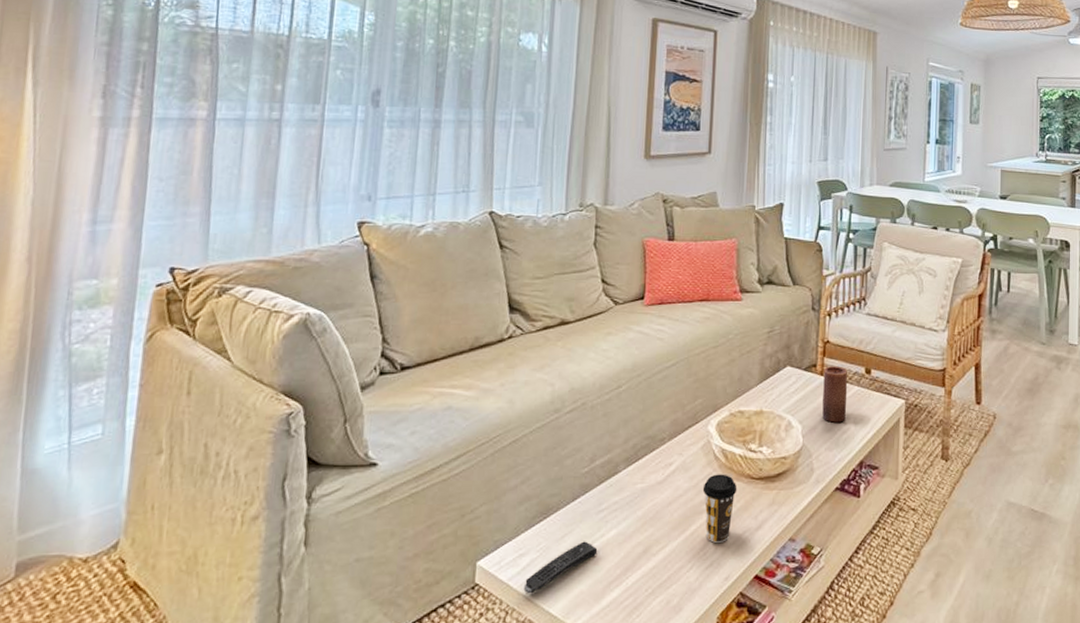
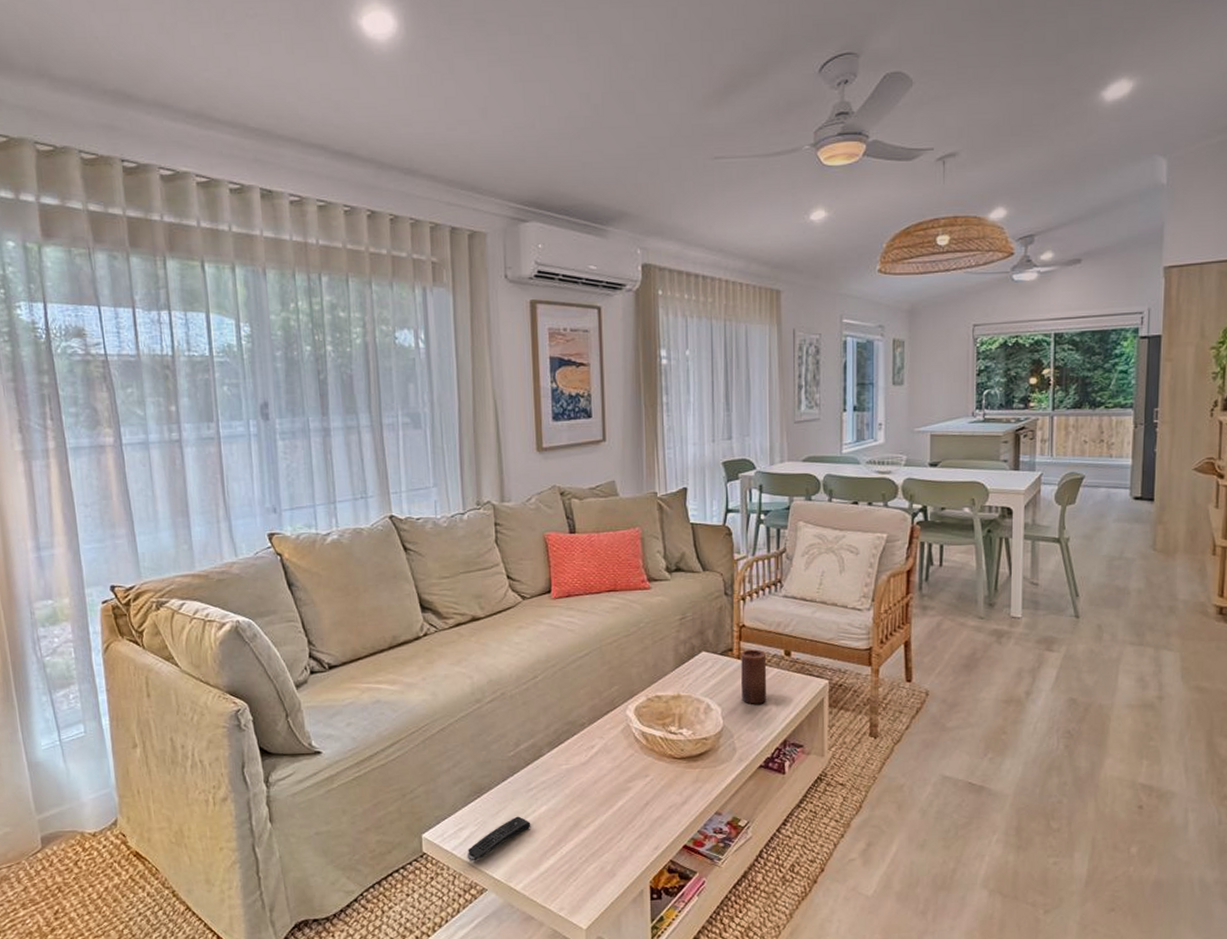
coffee cup: present [702,474,737,543] -> none [626,754,660,817]

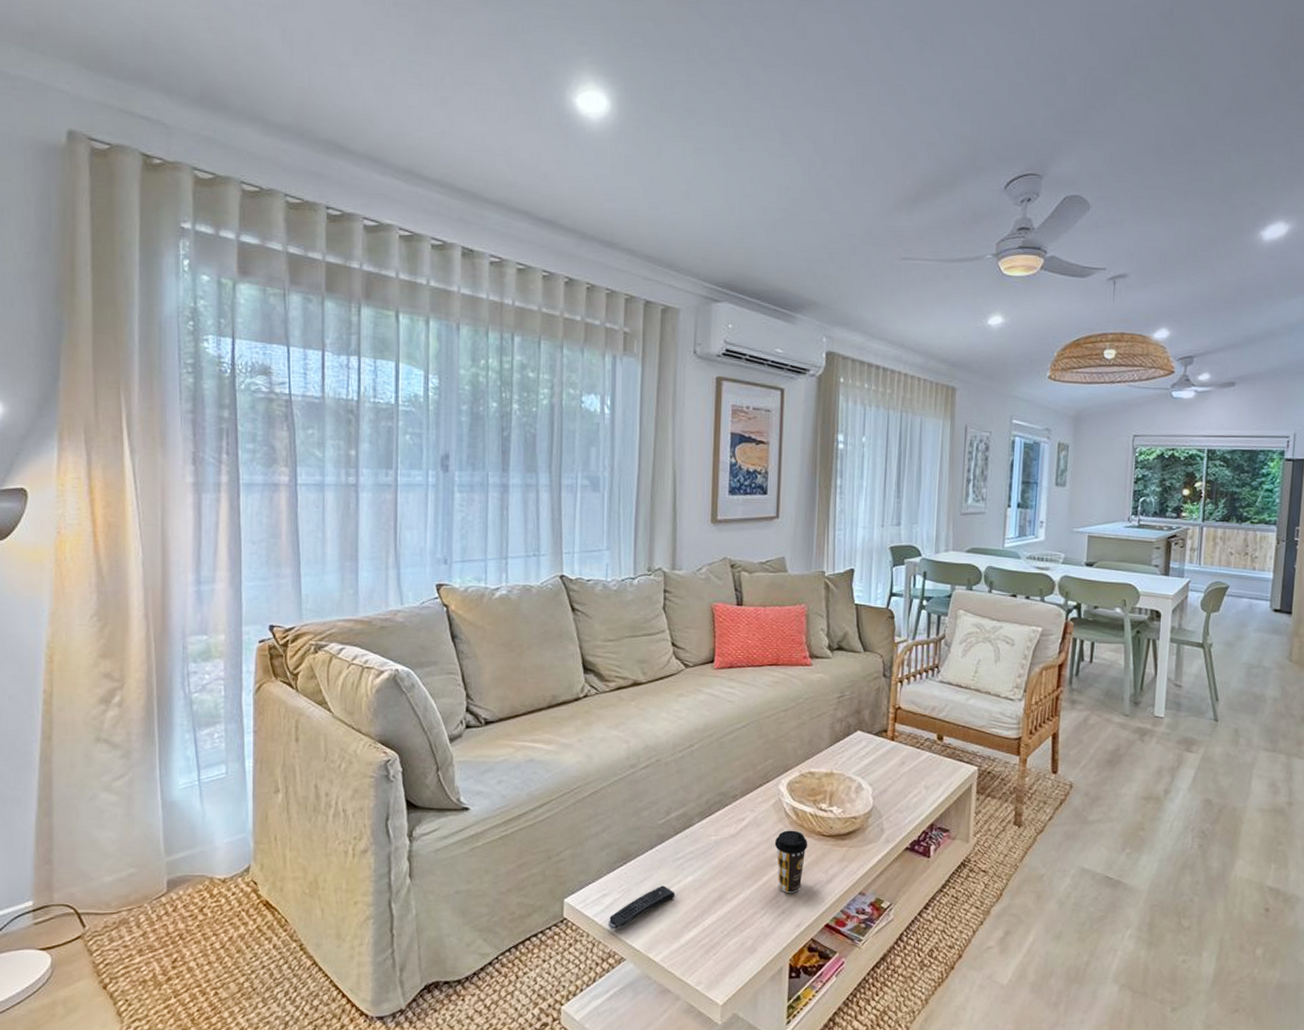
coffee cup: none [626,754,660,817] -> present [774,830,808,893]
candle: present [741,649,767,704] -> none [893,732,919,786]

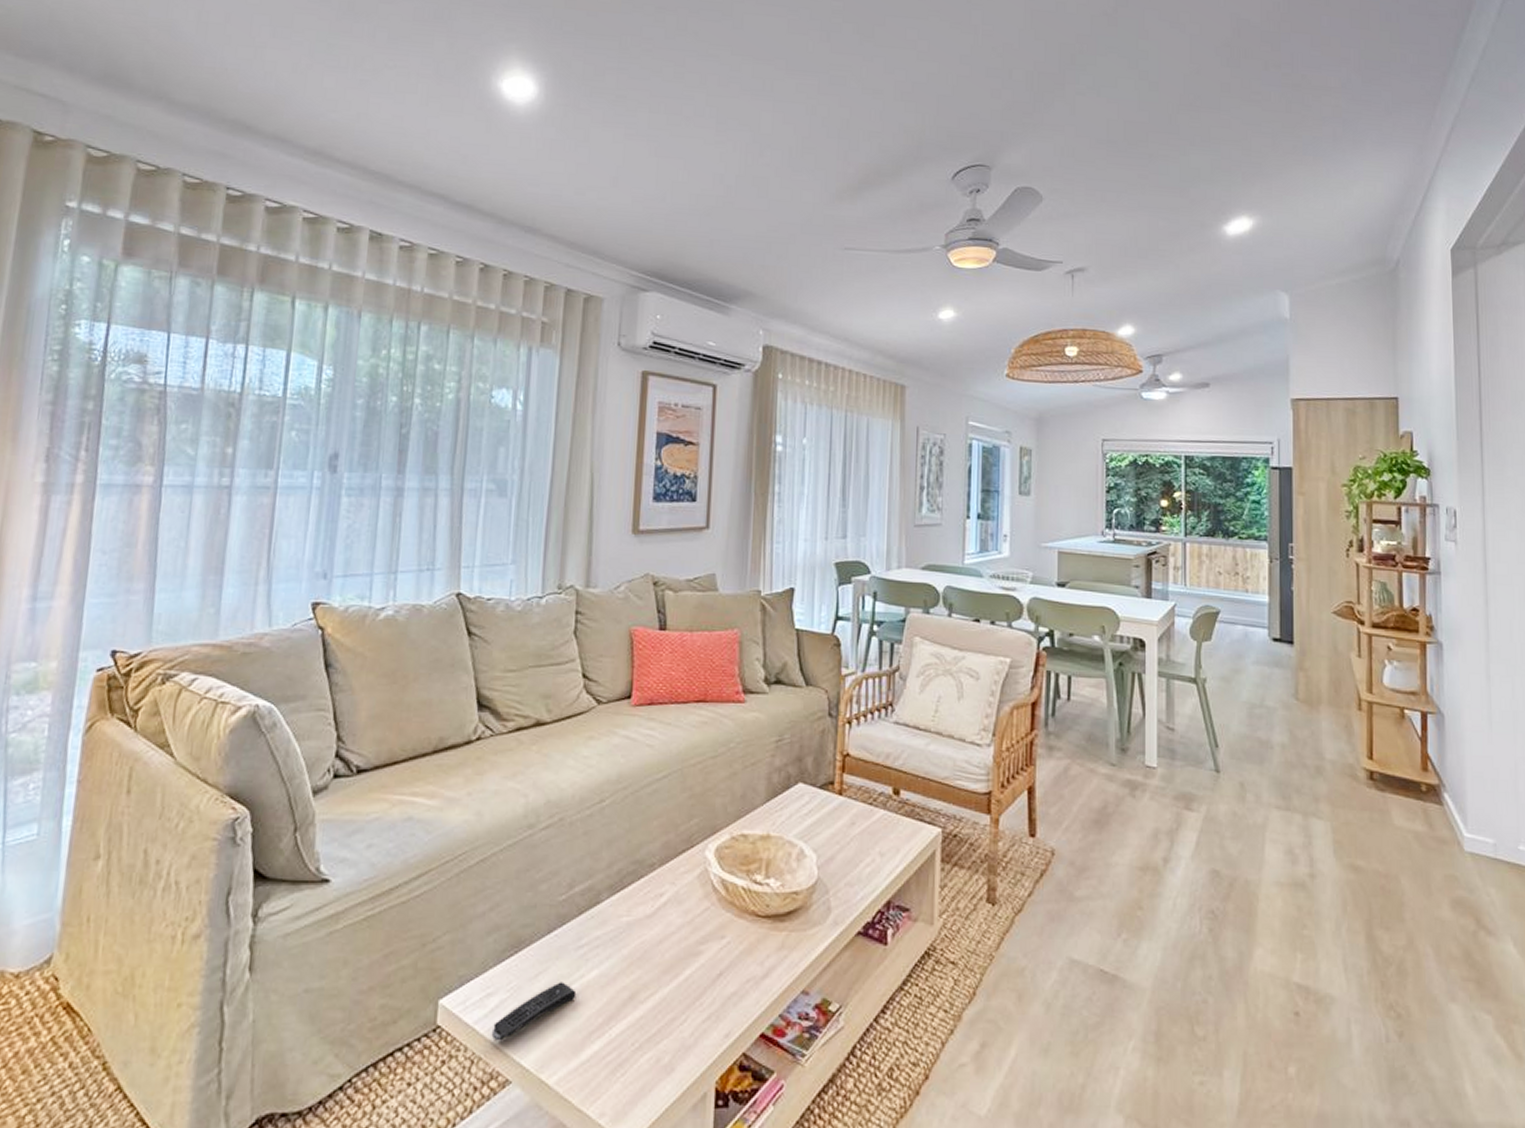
coffee cup: present [774,830,808,893] -> none [698,909,740,991]

